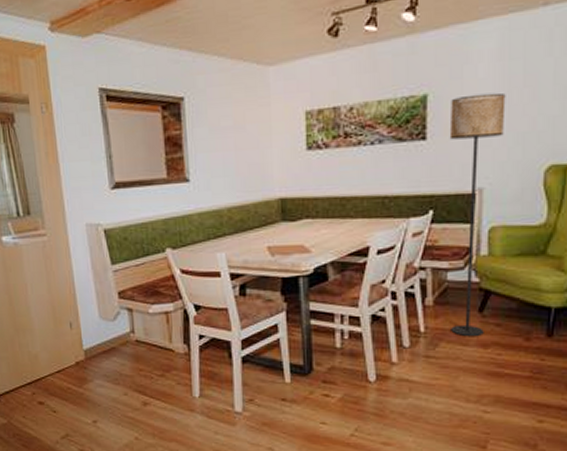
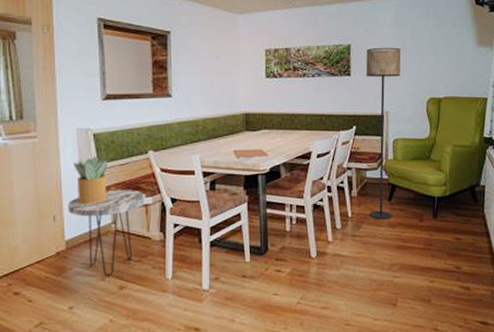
side table: none [82,294,166,391] -> present [67,190,145,277]
potted plant: none [86,255,124,310] -> present [74,156,107,204]

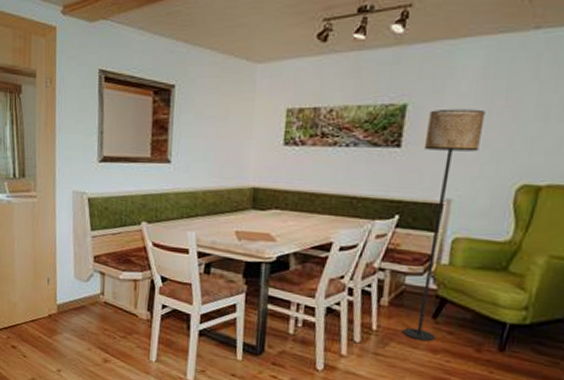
side table: present [67,190,145,277] -> none [60,259,135,348]
potted plant: present [74,156,107,204] -> none [68,222,100,272]

